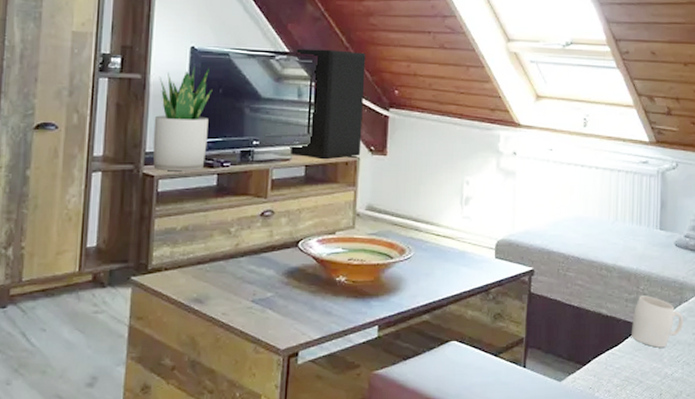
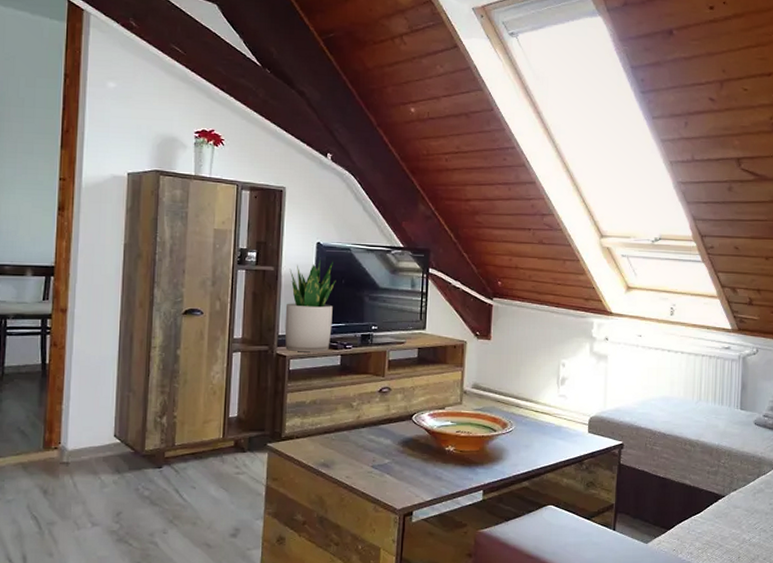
speaker: present [291,48,366,159] -> none [405,244,472,342]
mug: present [631,295,684,348] -> none [712,469,761,516]

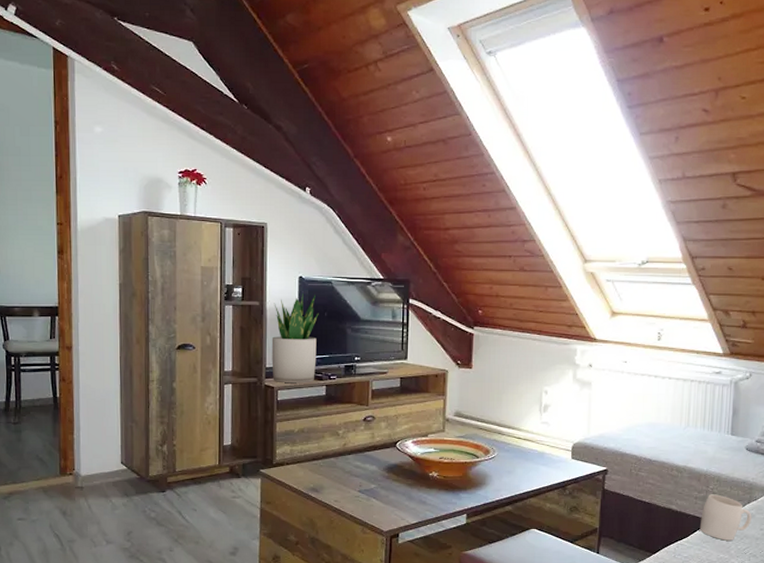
mug: none [712,469,761,516] -> present [699,494,752,541]

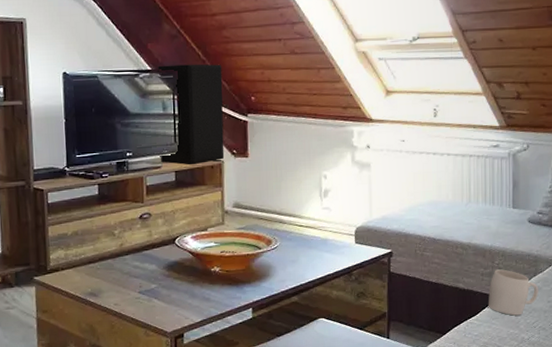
planter: present [271,293,319,384] -> none [38,90,87,185]
speaker: none [388,275,452,372] -> present [158,64,225,165]

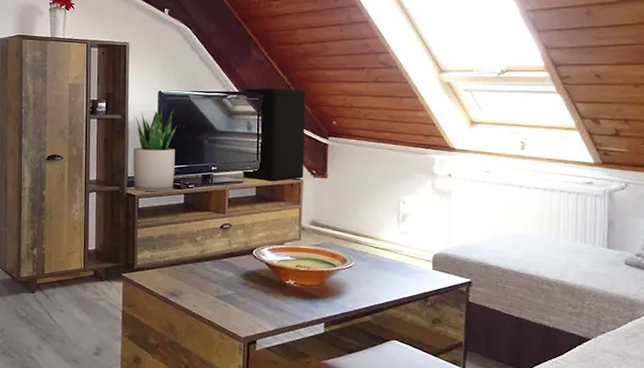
planter: none [38,90,87,185] -> present [133,107,177,192]
mug: present [487,269,539,316] -> none [575,310,635,361]

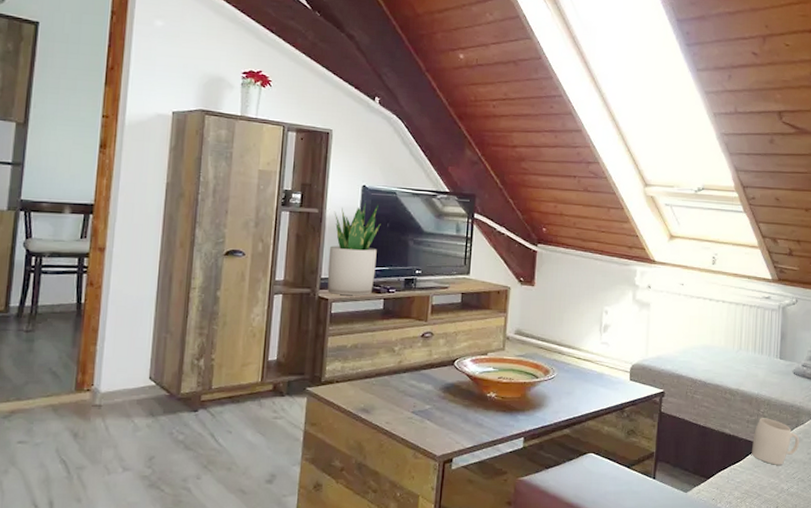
speaker: present [243,88,306,181] -> none [449,189,518,288]
mug: none [575,310,635,361] -> present [751,418,800,465]

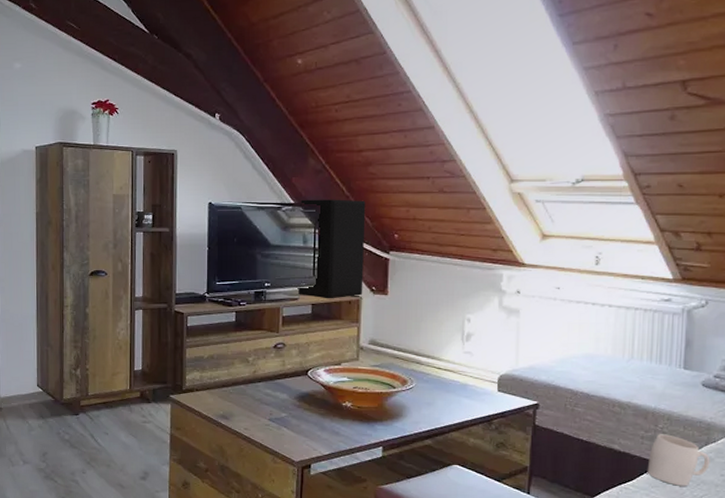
planter: present [327,203,381,296] -> none [181,219,229,310]
speaker: none [449,189,518,288] -> present [299,199,366,298]

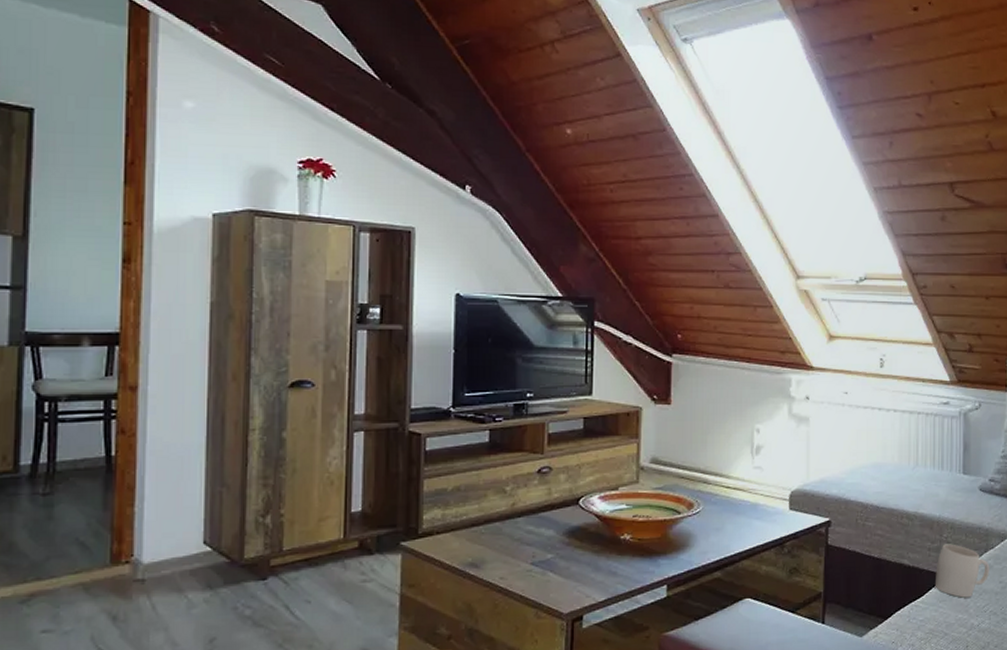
speaker: present [299,199,366,298] -> none [568,292,645,410]

